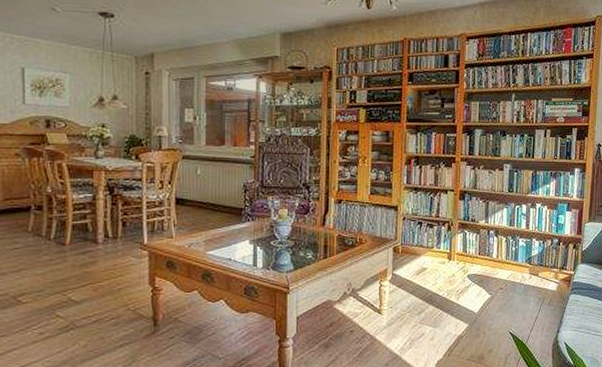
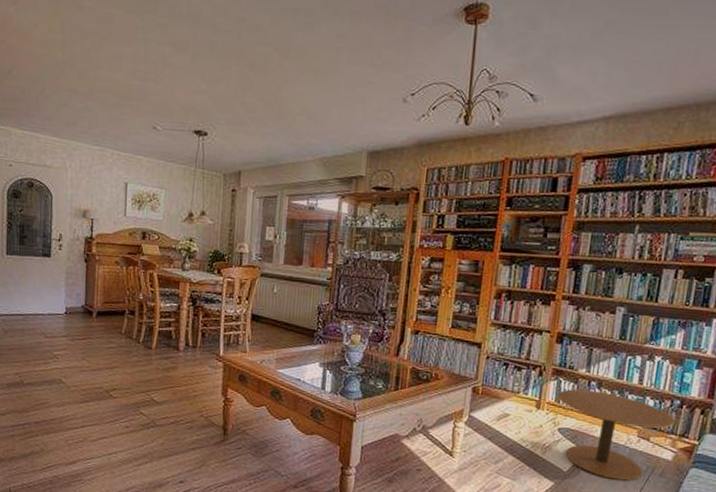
side table: none [465,239,555,314] -> present [558,389,675,481]

